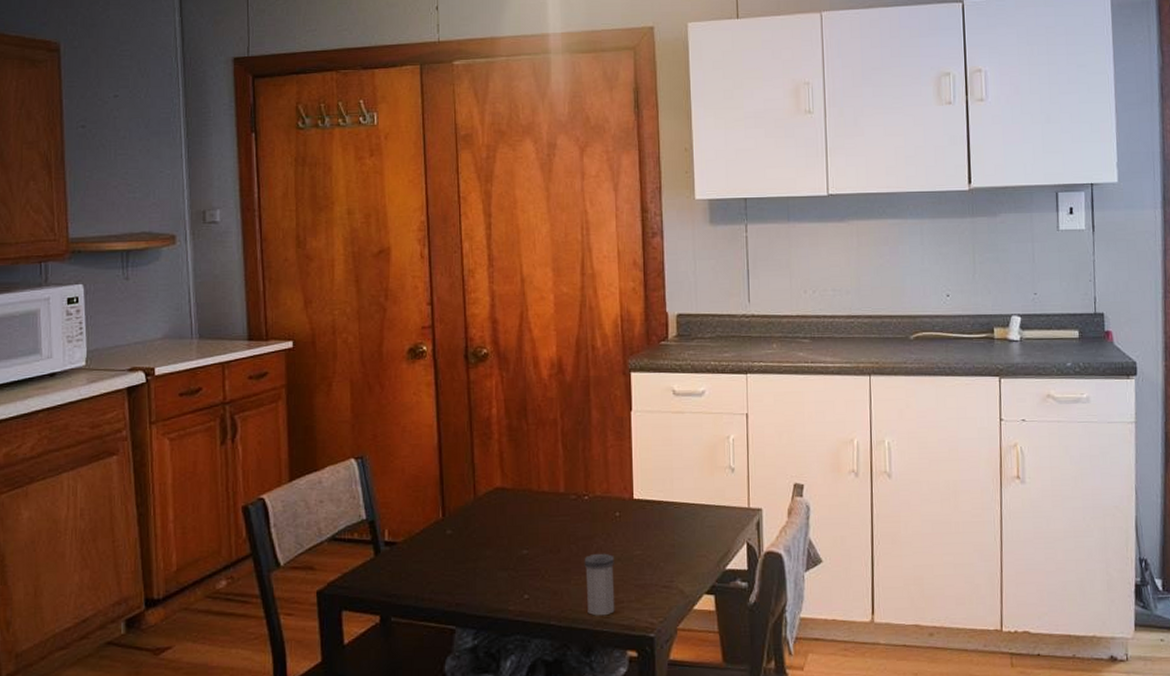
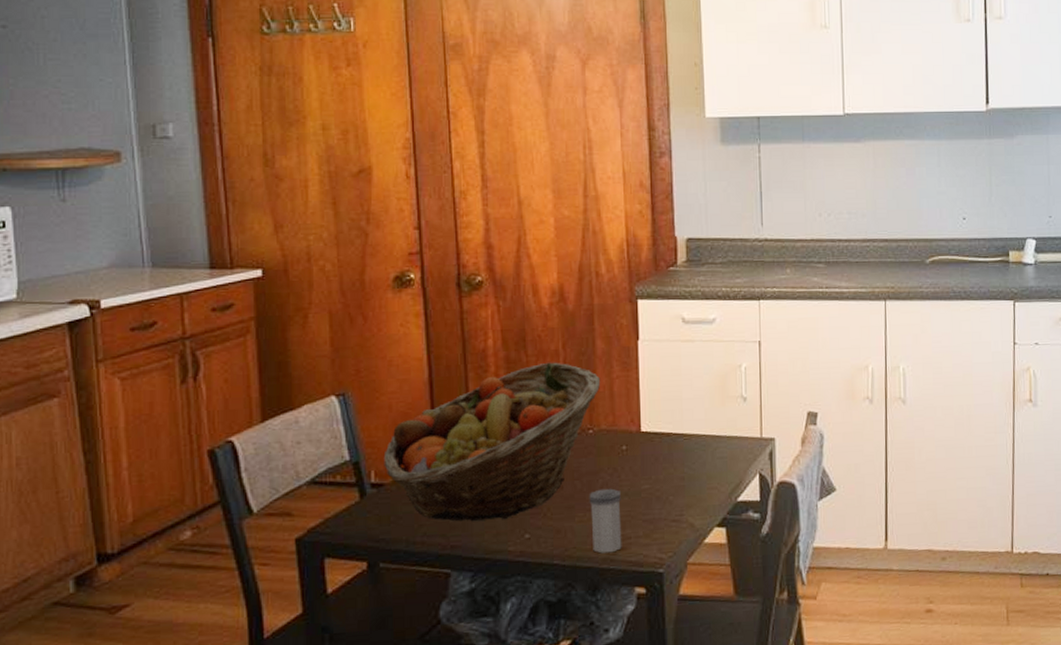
fruit basket: none [396,430,596,580] -> present [383,362,601,522]

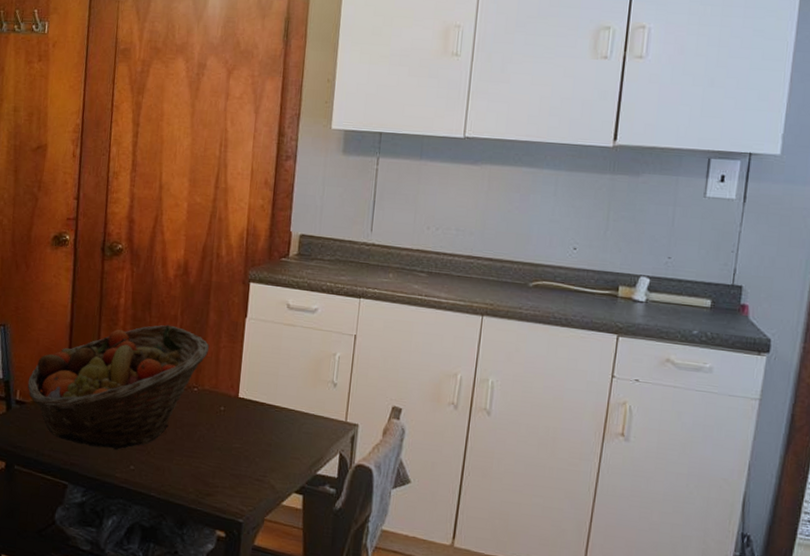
salt shaker: present [589,488,622,554] -> none [185,440,215,496]

